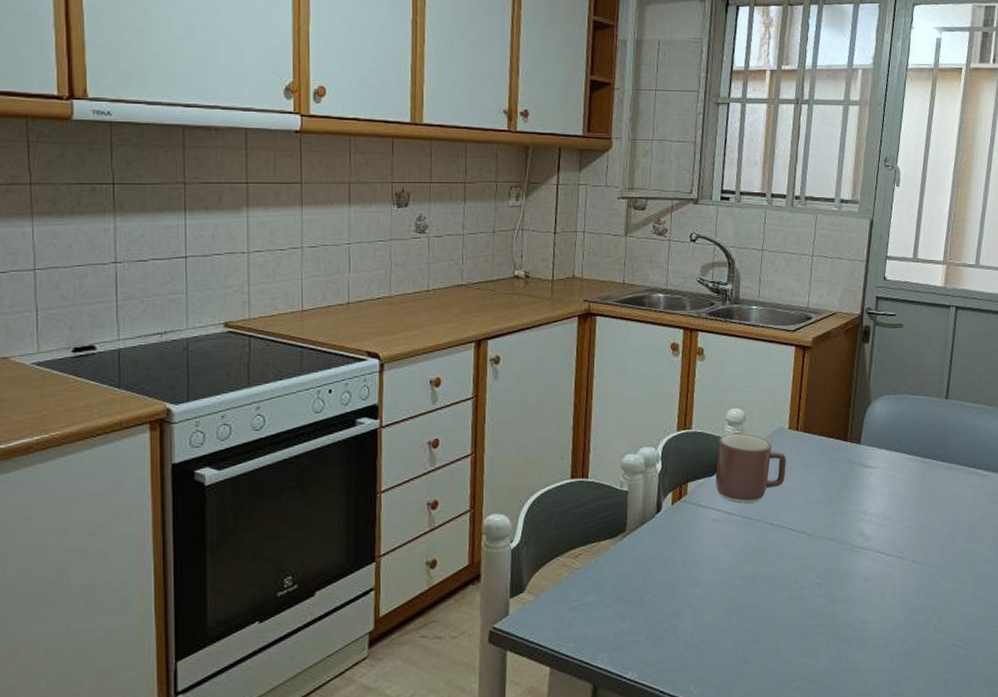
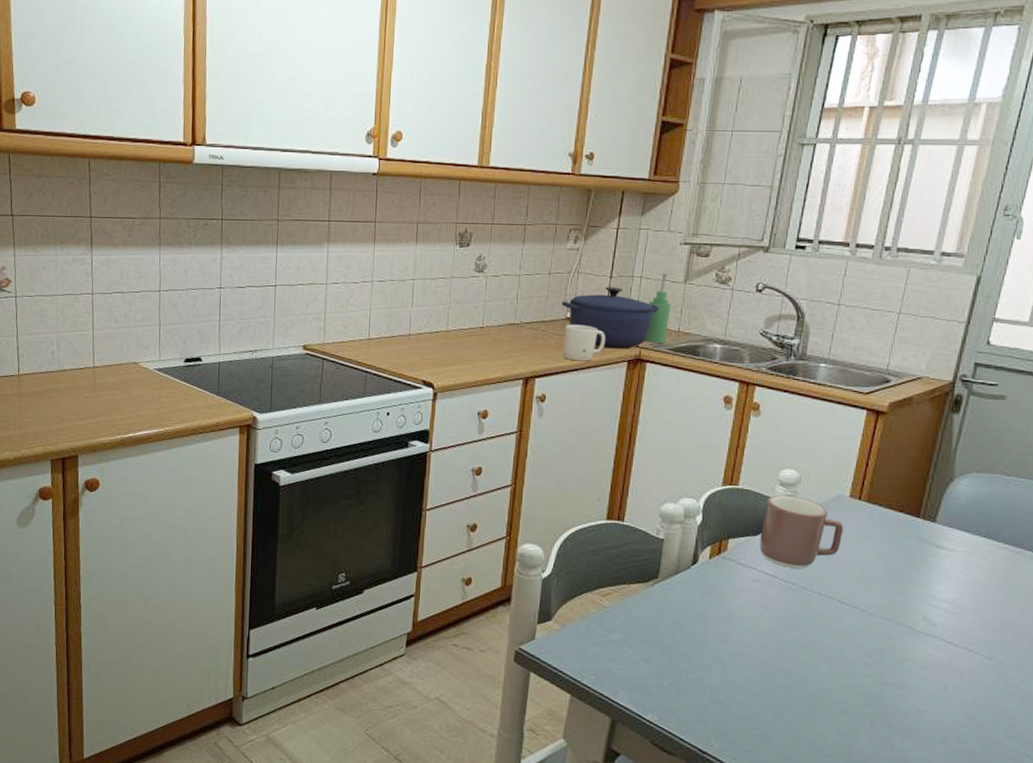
cooking pot: none [508,242,604,305] -> present [561,286,660,349]
mug: none [513,282,555,320] -> present [562,324,605,362]
soap dispenser: none [592,226,615,297] -> present [644,272,672,344]

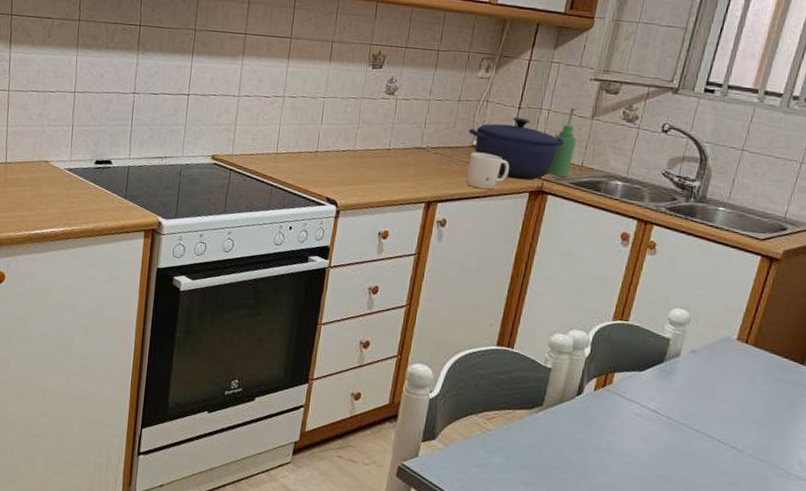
mug: present [759,495,843,569] -> none [644,333,728,406]

